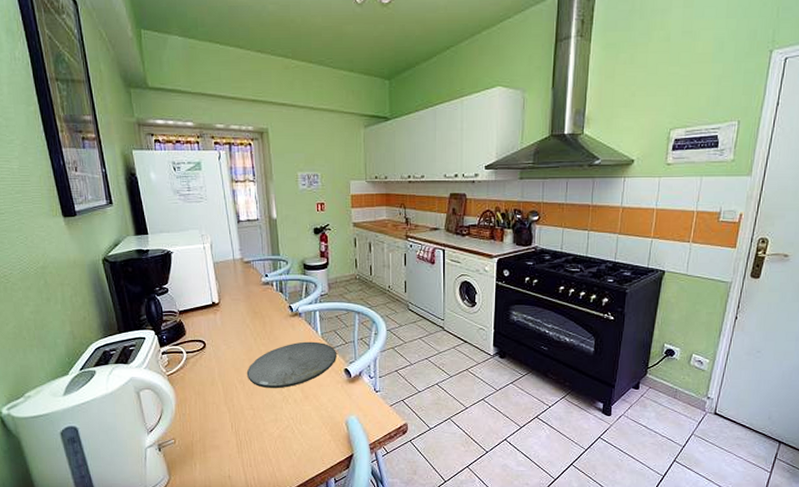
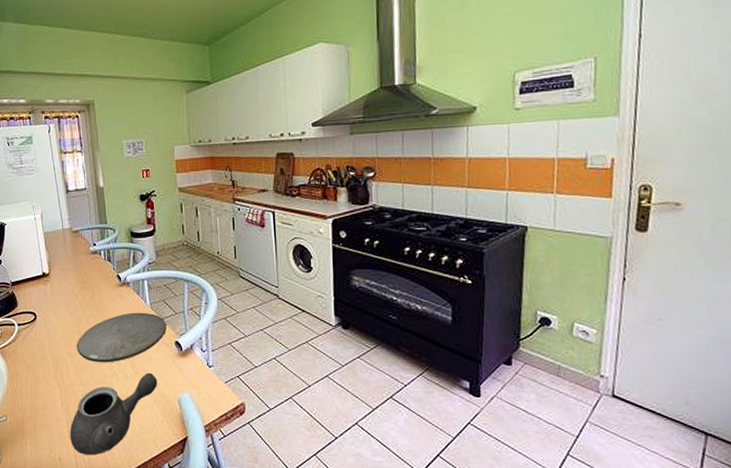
teapot: none [239,397,327,473] -> present [70,372,158,456]

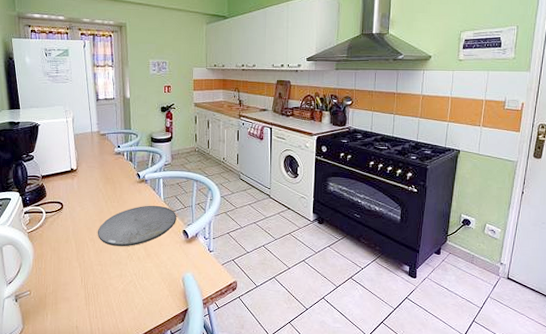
teapot: present [70,372,158,456] -> none [87,255,166,324]

